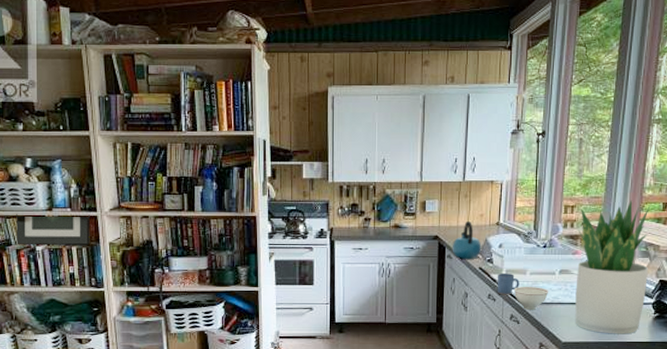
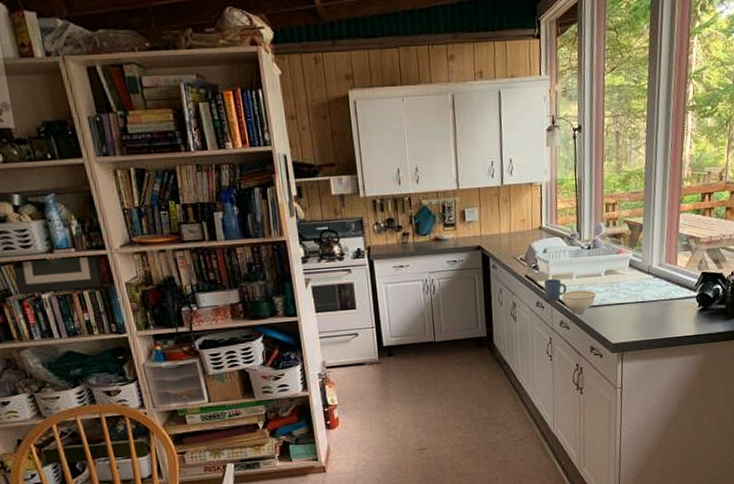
kettle: present [452,221,482,259] -> none [495,228,526,268]
planter: present [575,200,652,334] -> none [621,193,691,332]

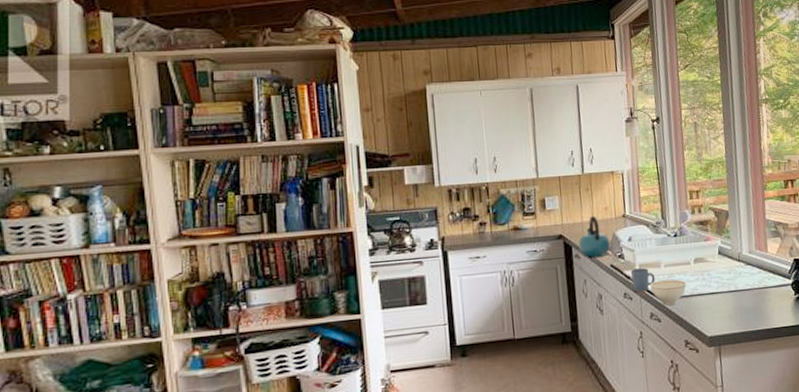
picture frame: present [11,222,103,294] -> none [39,215,141,294]
kettle: none [495,228,526,268] -> present [578,216,611,258]

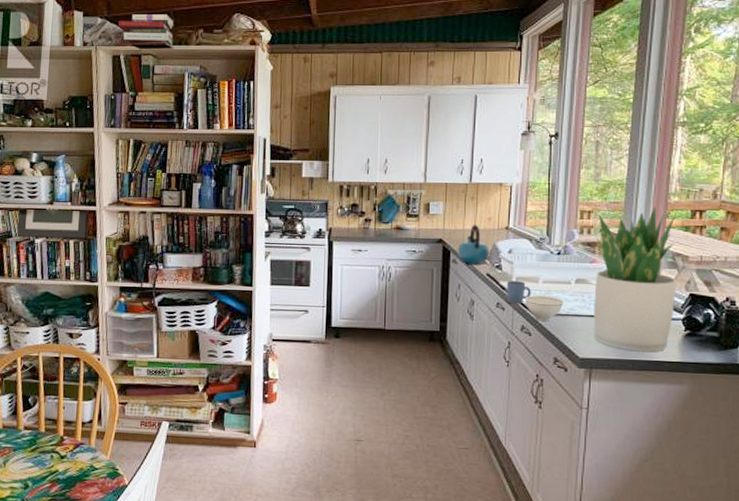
picture frame: none [39,215,141,294] -> present [17,181,89,239]
books: none [162,13,237,54] -> present [118,14,174,50]
planter: none [706,180,784,323] -> present [594,206,679,353]

